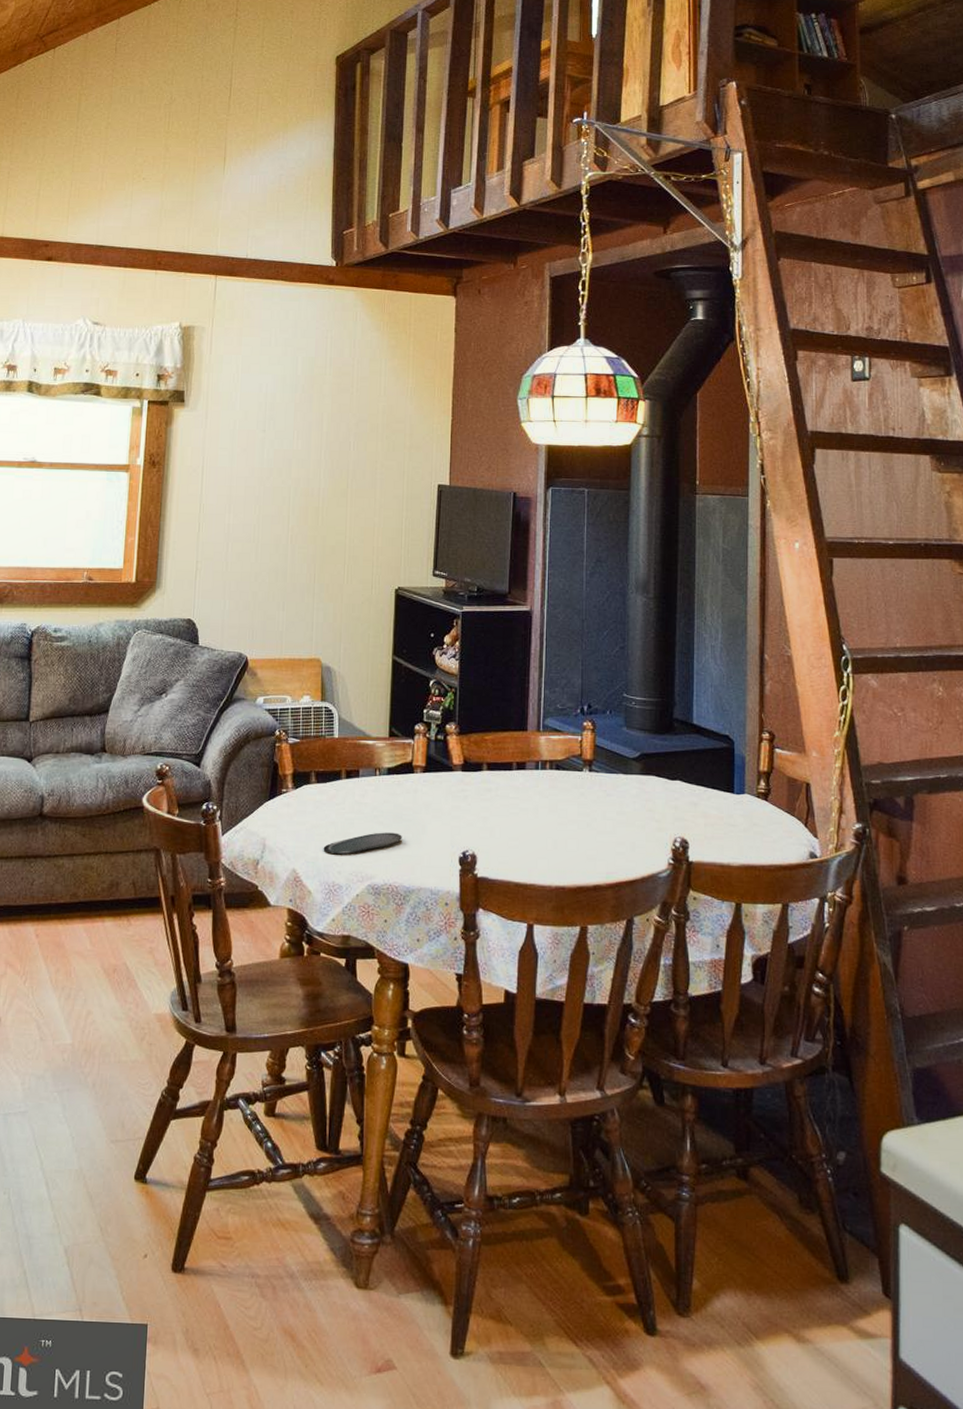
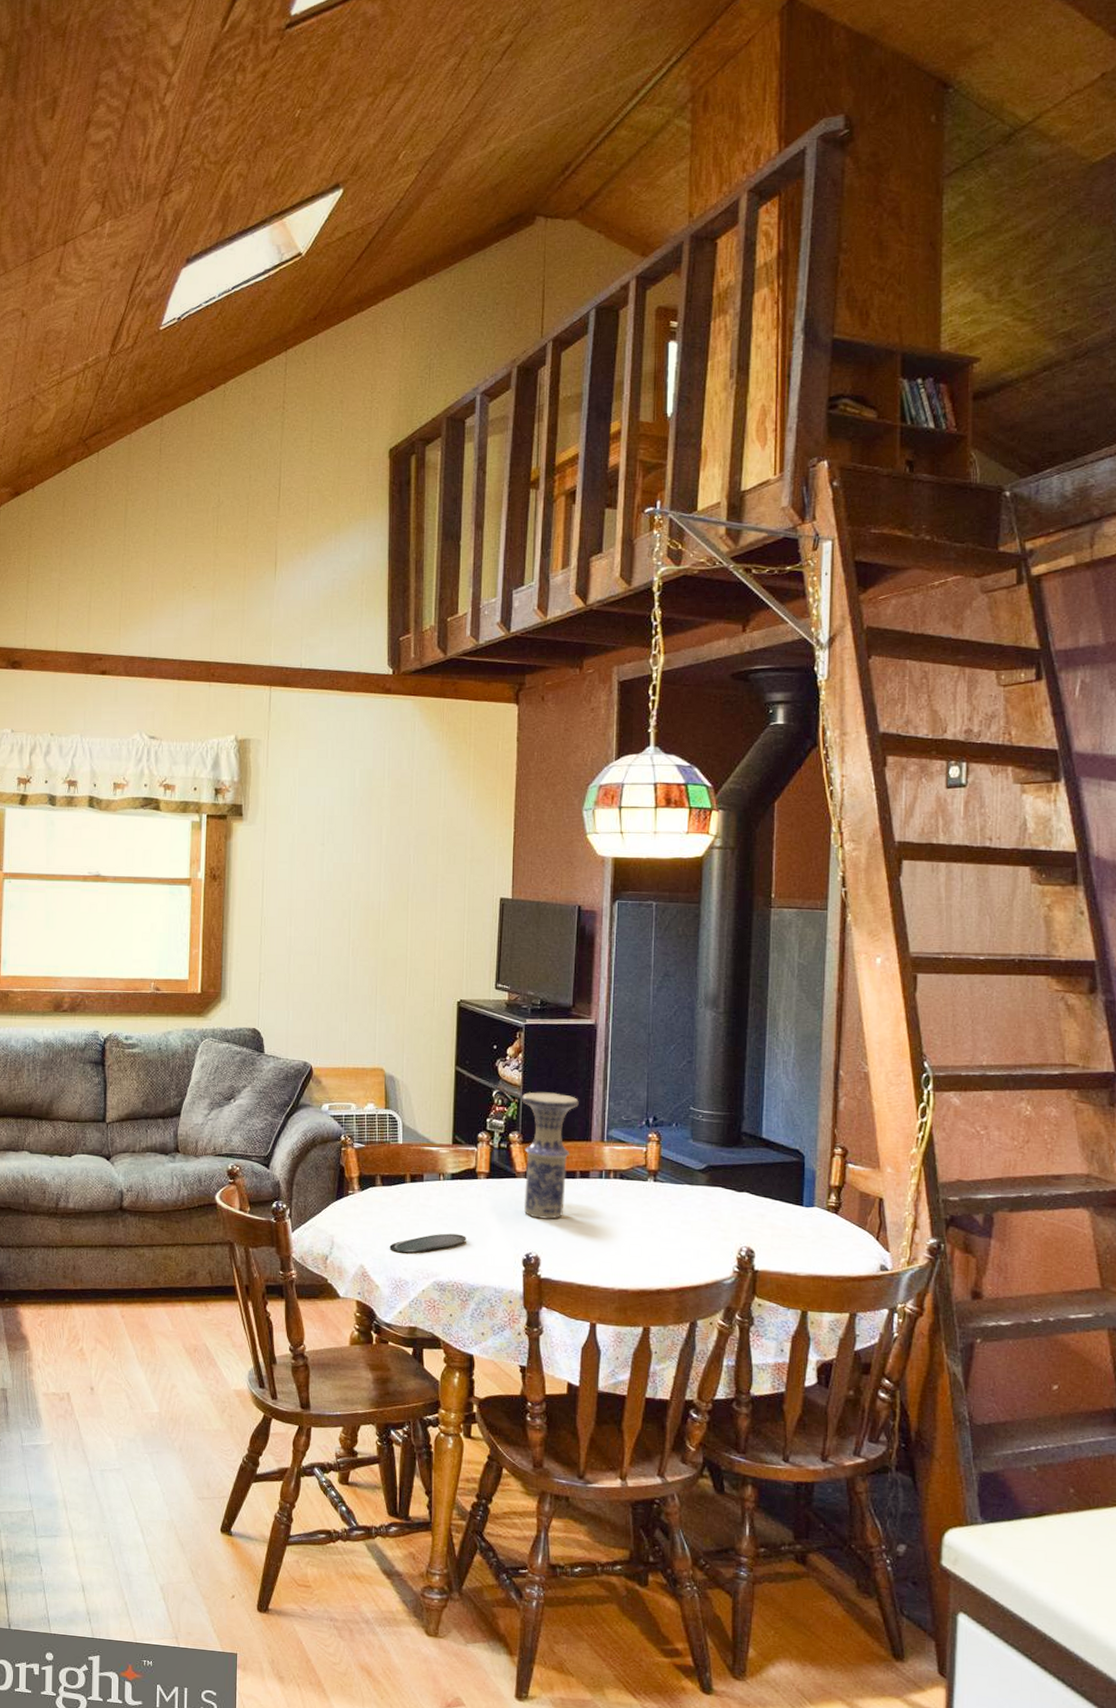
vase: none [459,681,515,814] -> present [522,1092,579,1219]

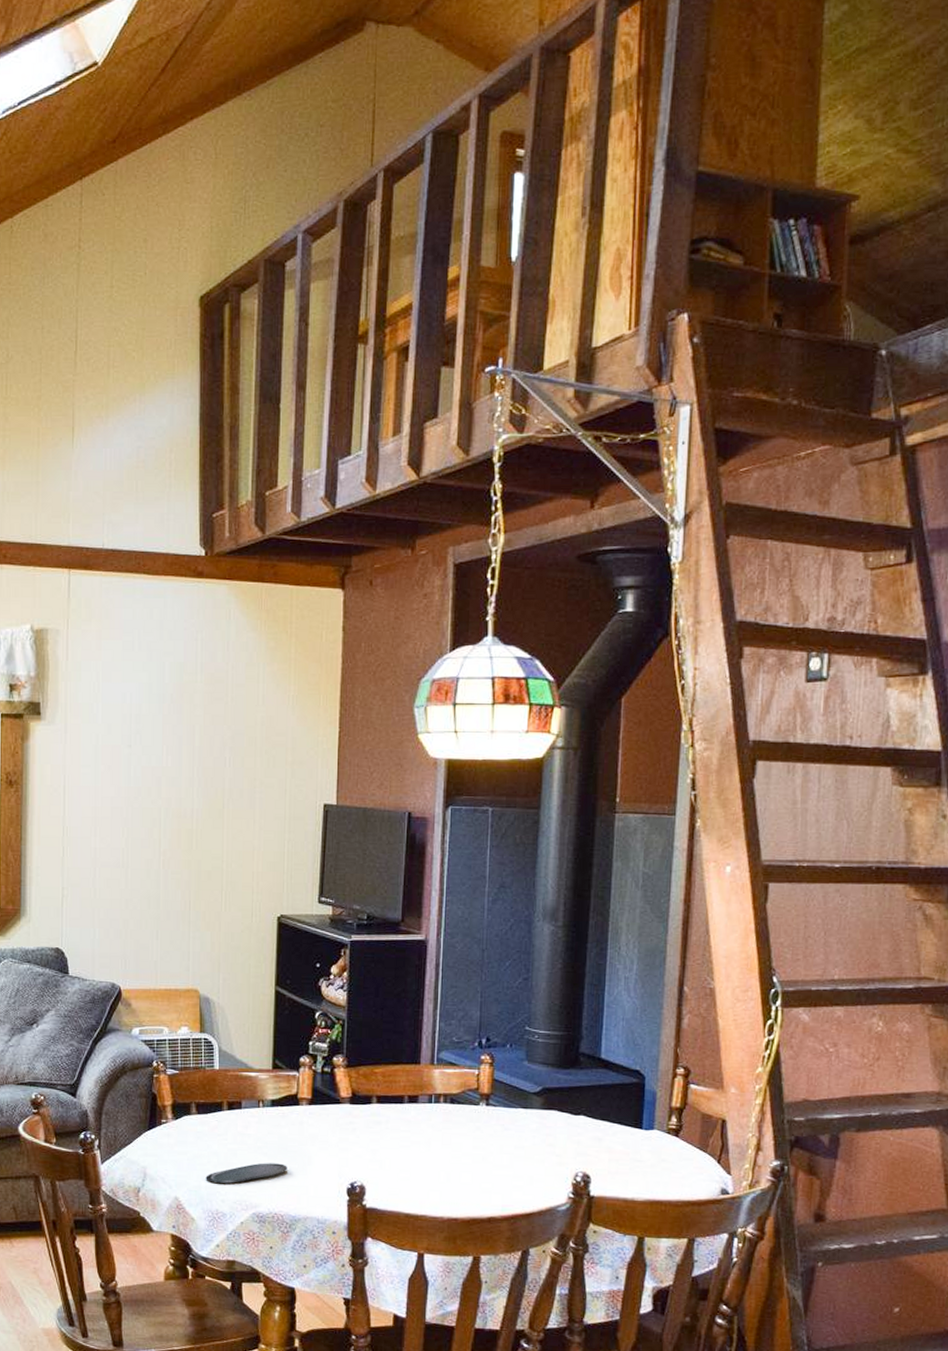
vase: present [522,1092,579,1219] -> none [347,1012,408,1147]

